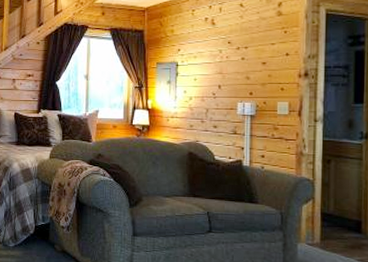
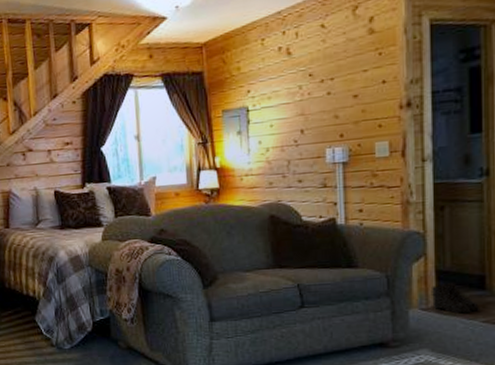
boots: none [316,224,357,252] -> present [430,282,481,314]

